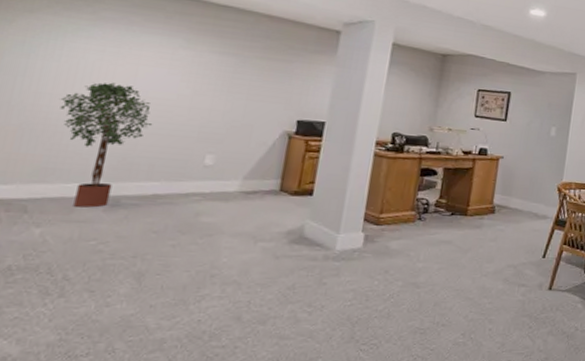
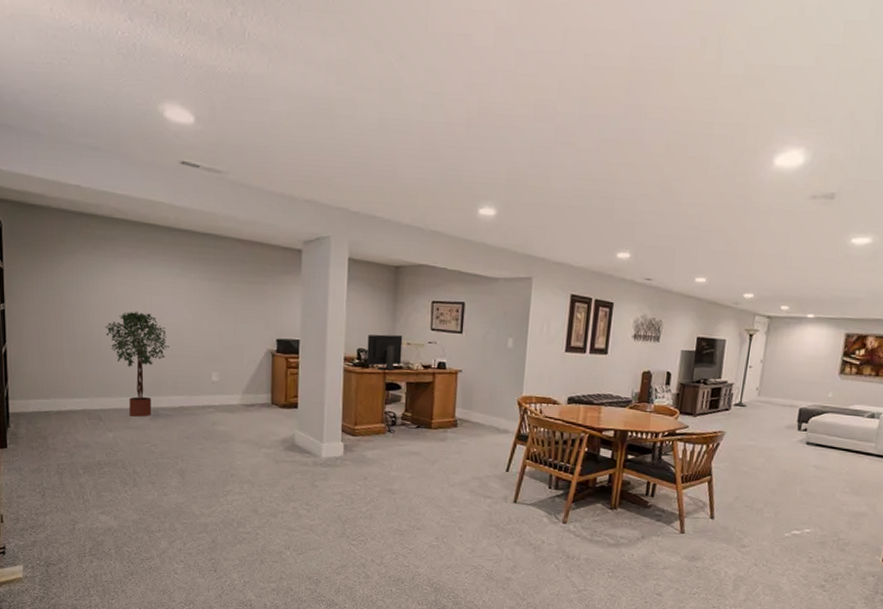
computer monitor: none [401,119,444,156] -> present [366,334,403,371]

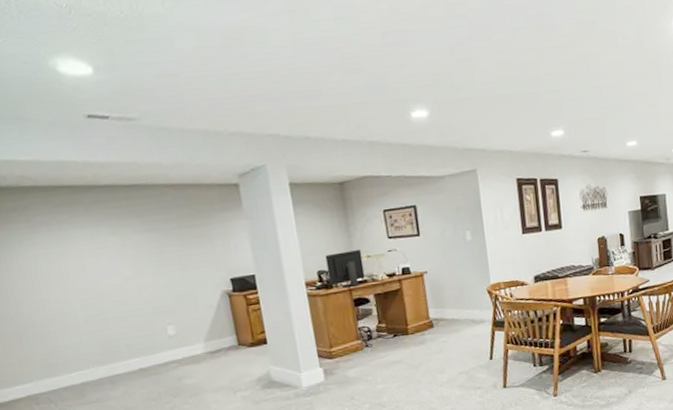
potted tree: present [105,311,170,417] -> none [35,279,115,391]

